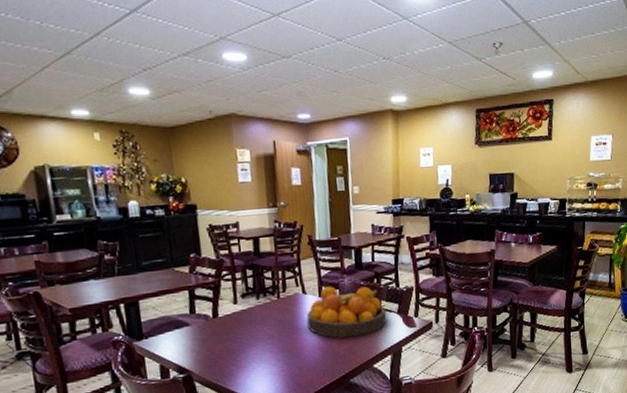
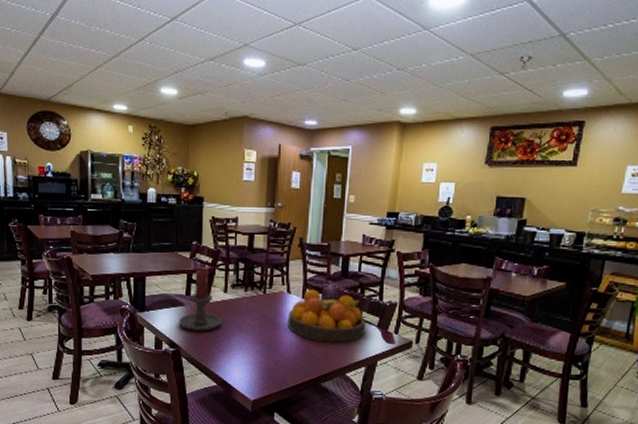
candle holder: none [185,282,235,352] -> present [179,269,222,332]

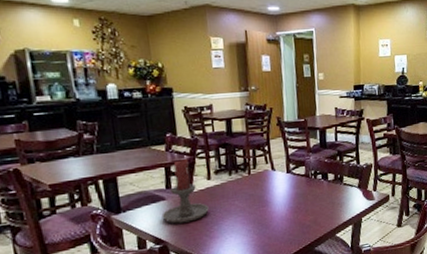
fruit bowl: present [287,289,366,343] -> none [275,163,348,210]

